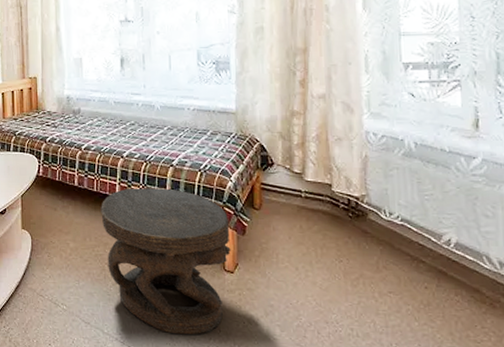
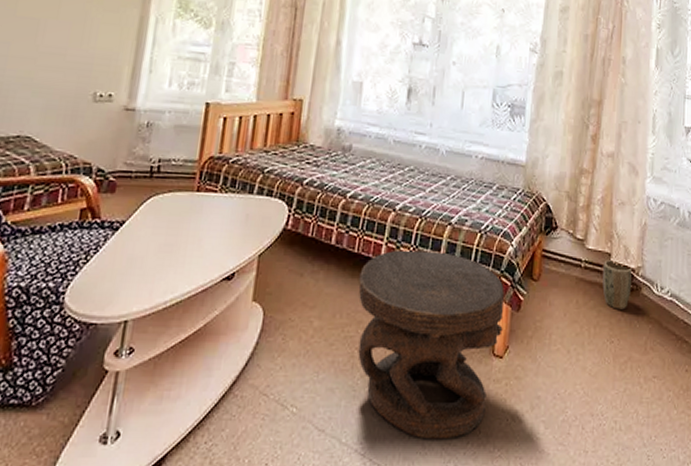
plant pot: none [325,190,356,233] -> present [602,260,632,310]

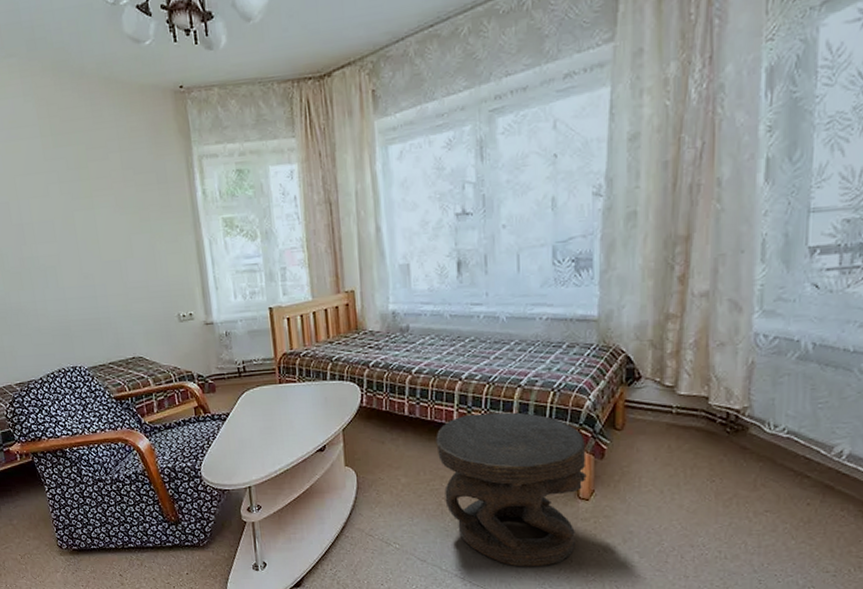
plant pot: present [602,260,632,310] -> none [699,403,736,451]

